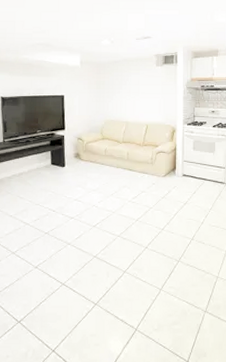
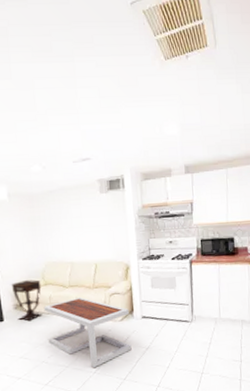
side table: none [75,134,100,169] -> present [12,279,43,322]
coffee table: none [99,153,172,215] -> present [43,297,132,367]

